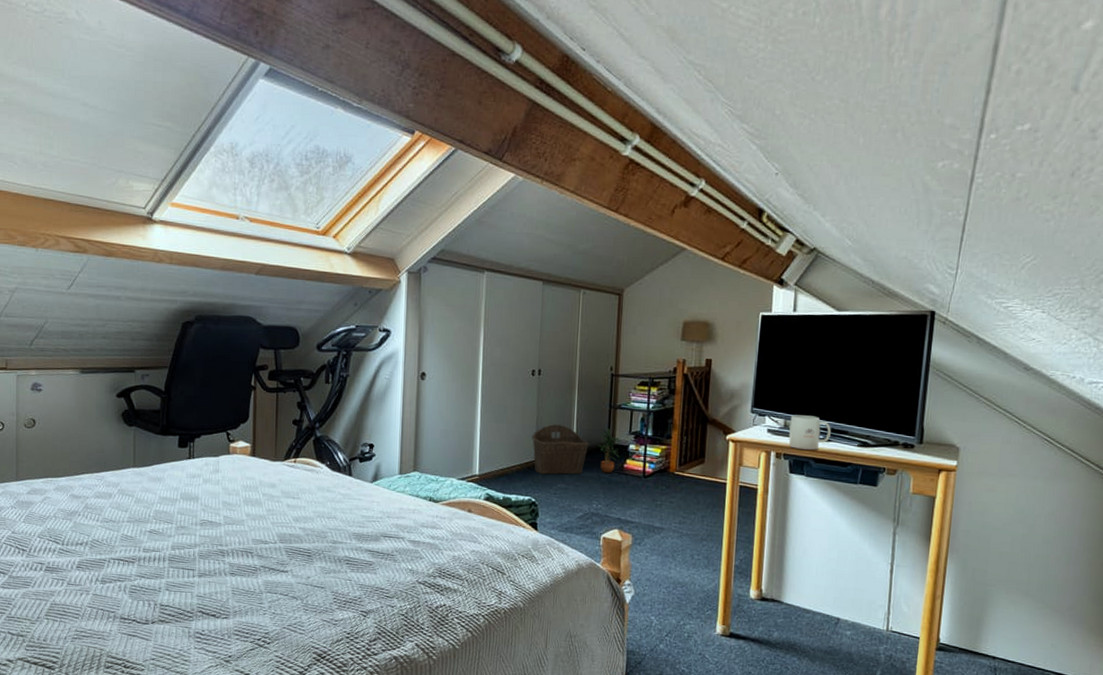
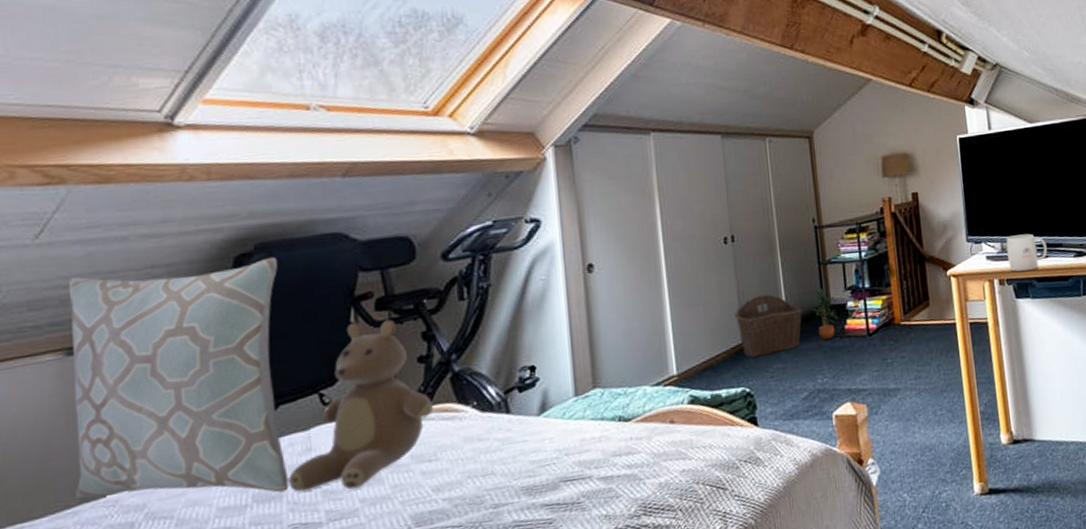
pillow: none [81,319,208,496] -> present [68,256,289,502]
teddy bear: none [203,385,300,506] -> present [288,319,434,492]

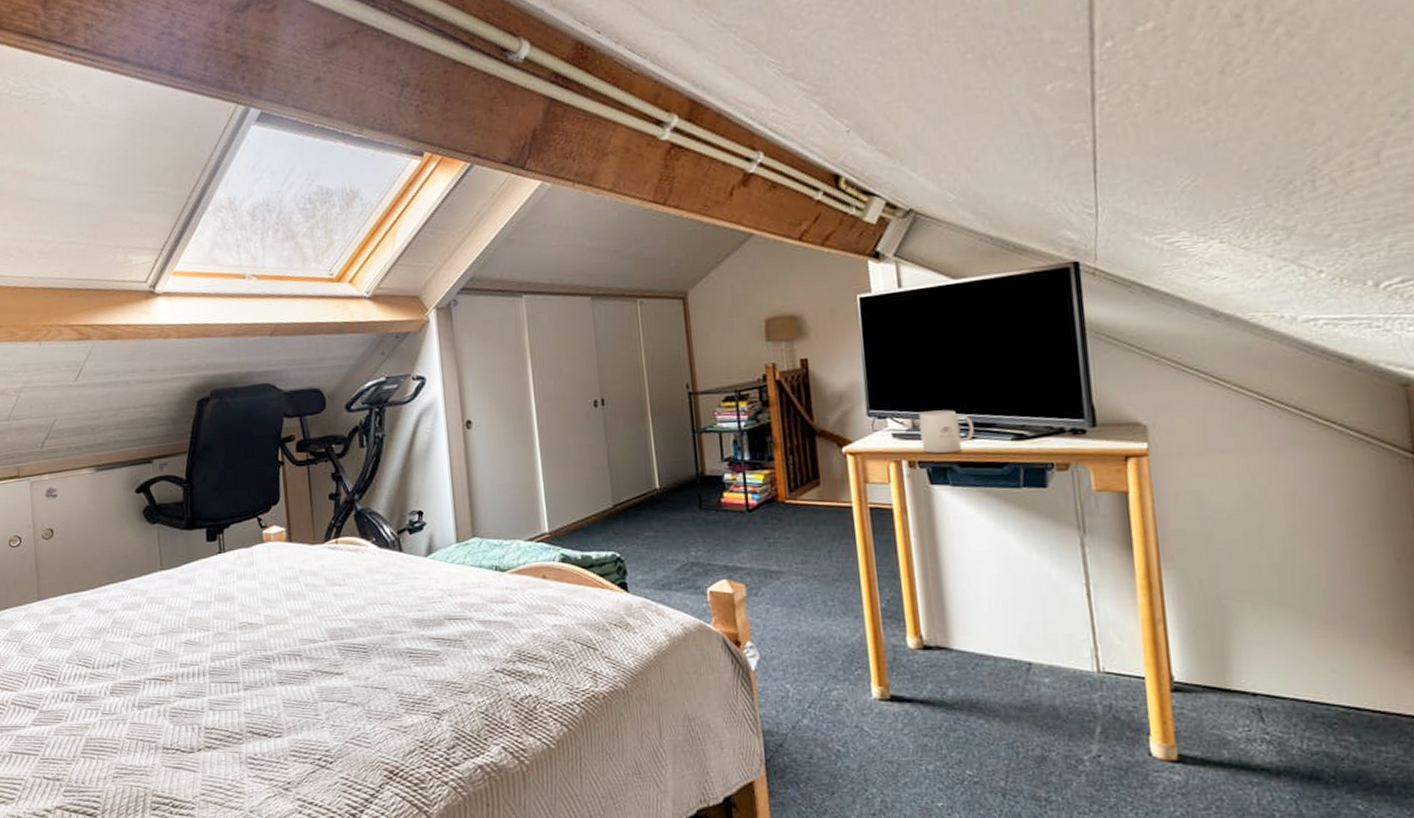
pillow: present [68,256,289,502] -> none [95,402,239,595]
teddy bear: present [288,319,434,492] -> none [238,460,342,601]
wicker basket: present [736,294,802,359] -> none [606,460,675,524]
potted plant: present [811,288,839,341] -> none [685,457,715,513]

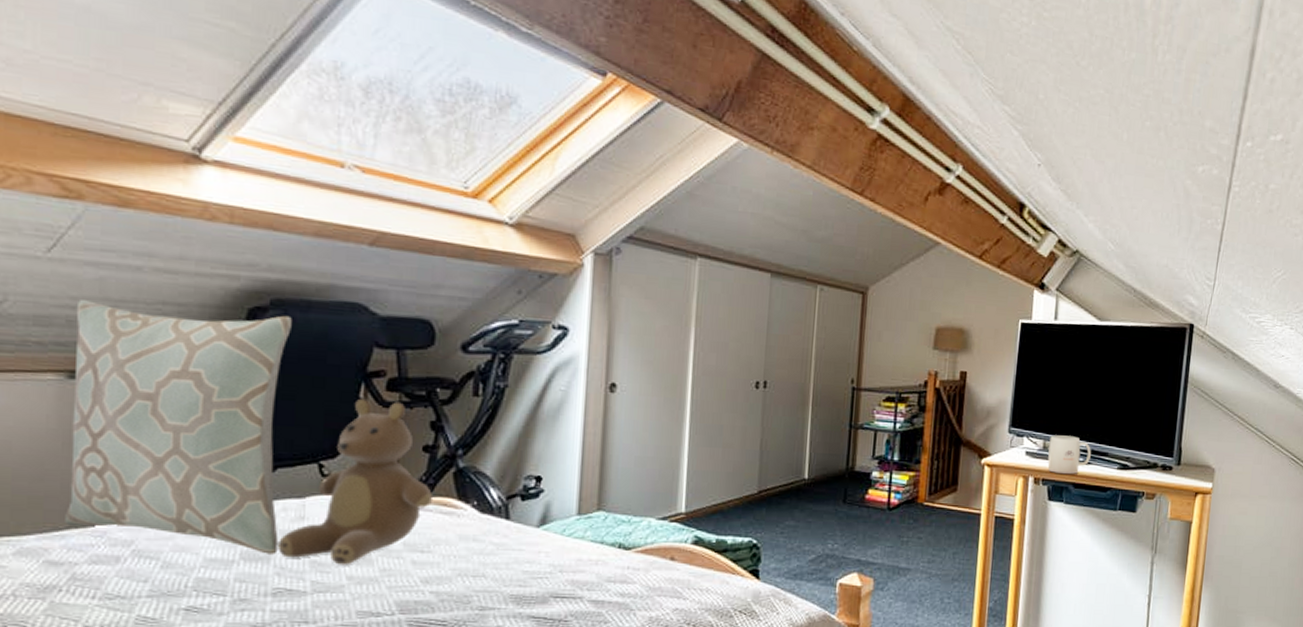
pillow: none [95,402,239,595] -> present [65,298,292,554]
teddy bear: none [238,460,342,601] -> present [278,398,434,565]

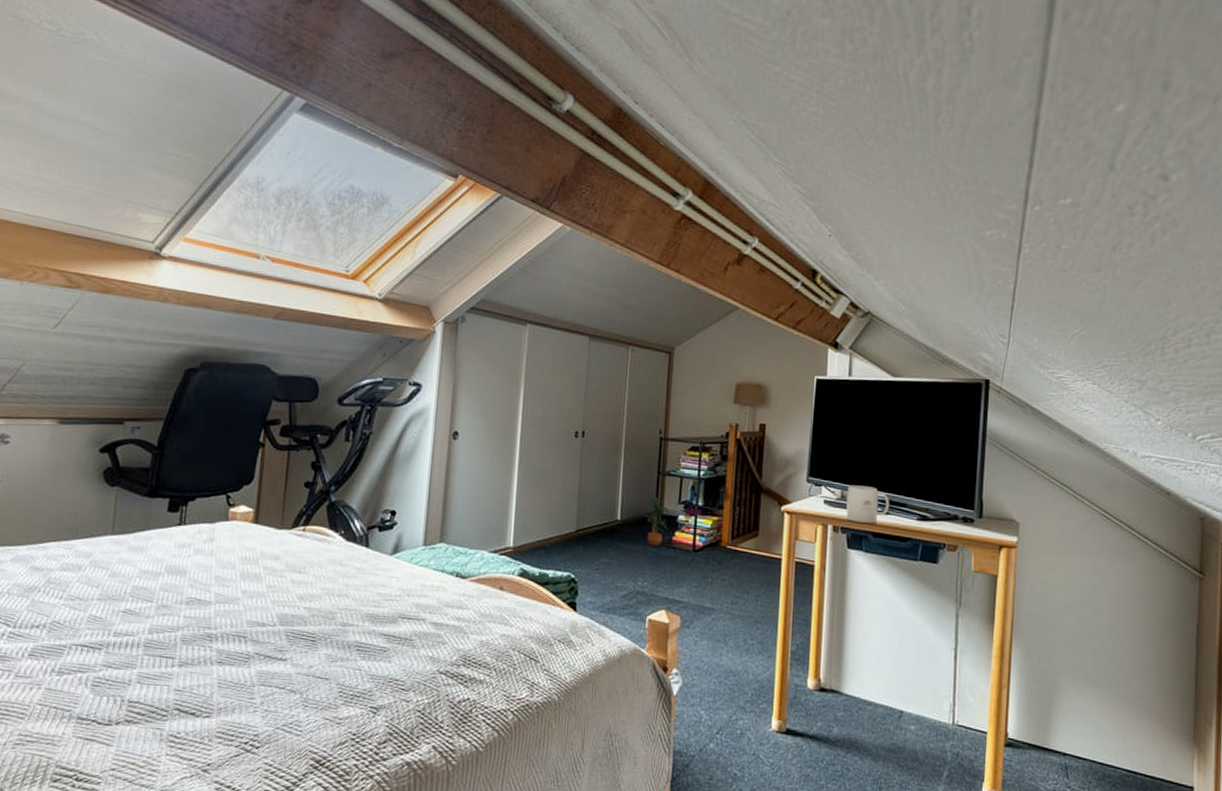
pillow: present [65,298,292,554] -> none [47,363,215,569]
teddy bear: present [278,398,434,565] -> none [192,442,311,581]
potted plant: none [834,451,864,507] -> present [644,496,671,547]

